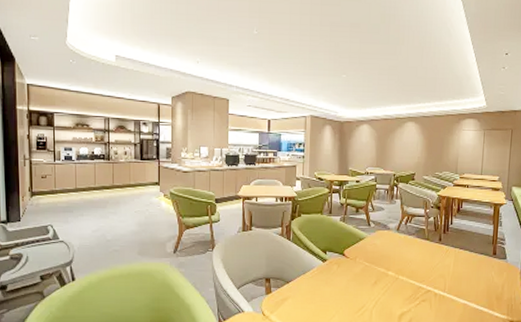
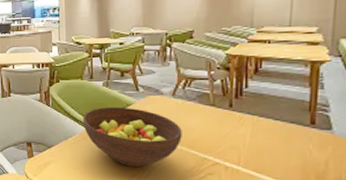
fruit bowl: none [320,241,404,298] -> present [83,106,182,167]

